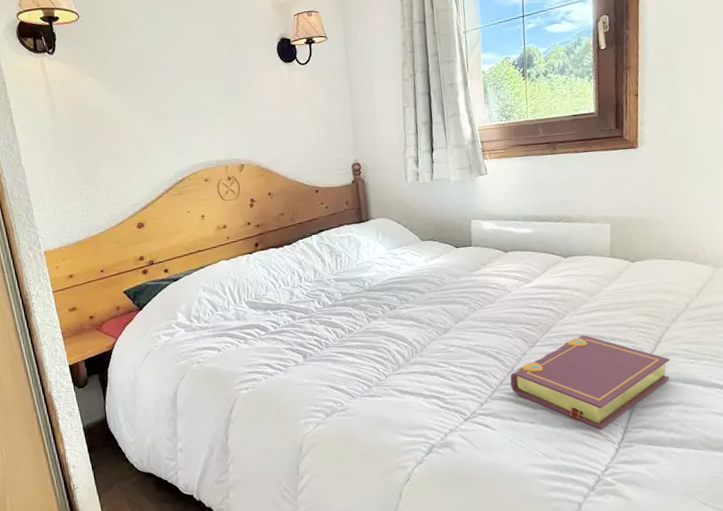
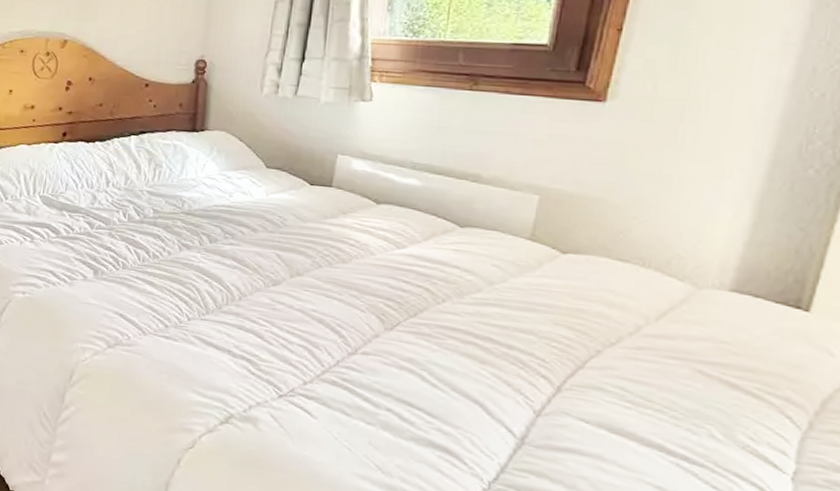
book: present [510,335,670,429] -> none [349,331,593,458]

